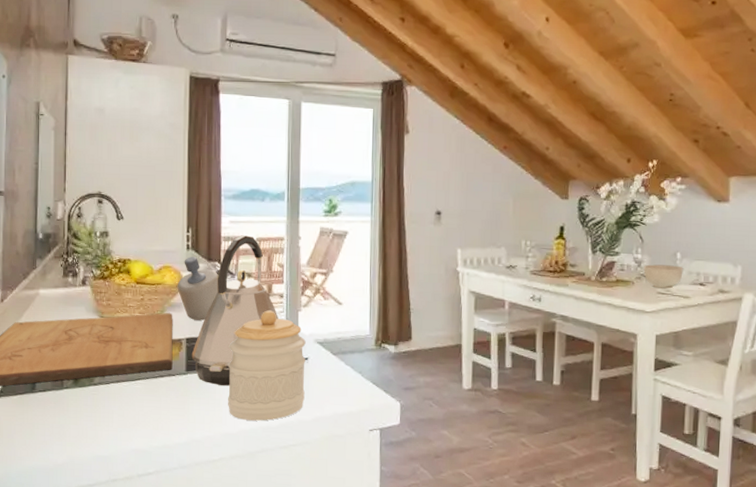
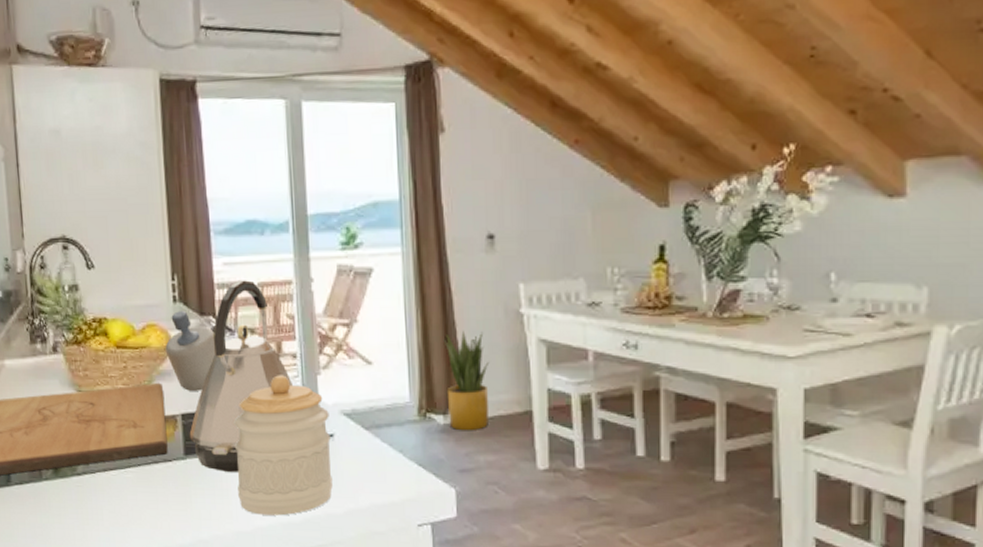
planter: none [398,283,432,359] -> present [443,332,490,431]
bowl: present [643,264,683,289] -> none [782,291,841,324]

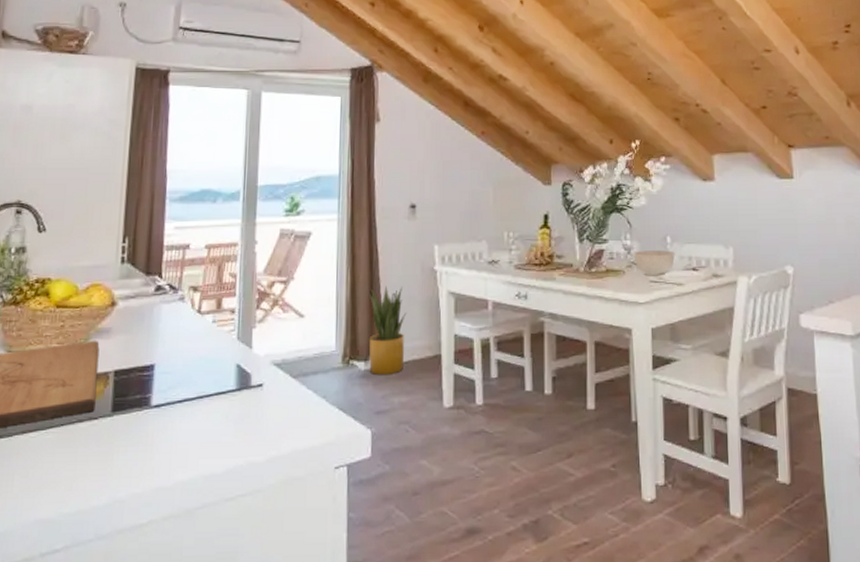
soap dispenser: present [165,310,216,391] -> none [106,270,159,348]
kettle: present [189,280,293,472] -> none [119,243,228,427]
jar: present [234,375,333,516] -> none [162,329,261,469]
bowl: none [782,291,841,324] -> present [633,250,675,276]

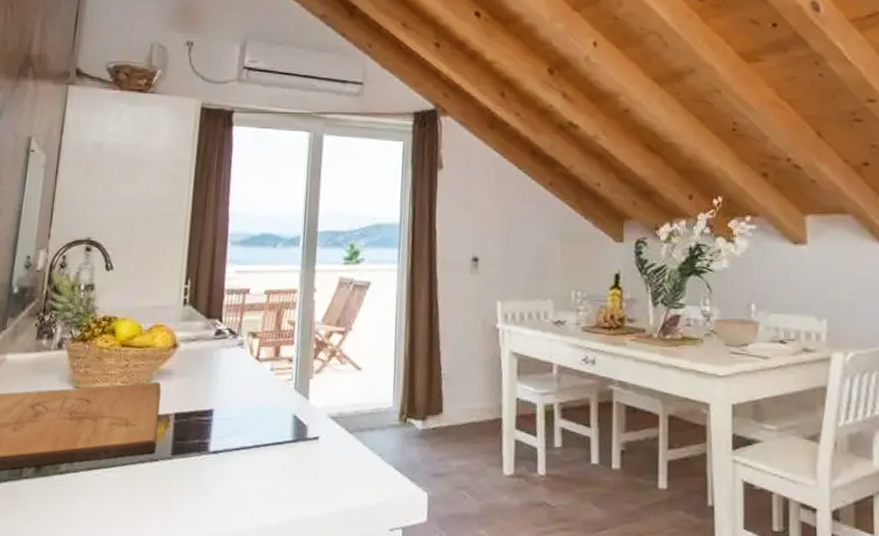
planter: present [368,286,407,376] -> none [426,343,467,437]

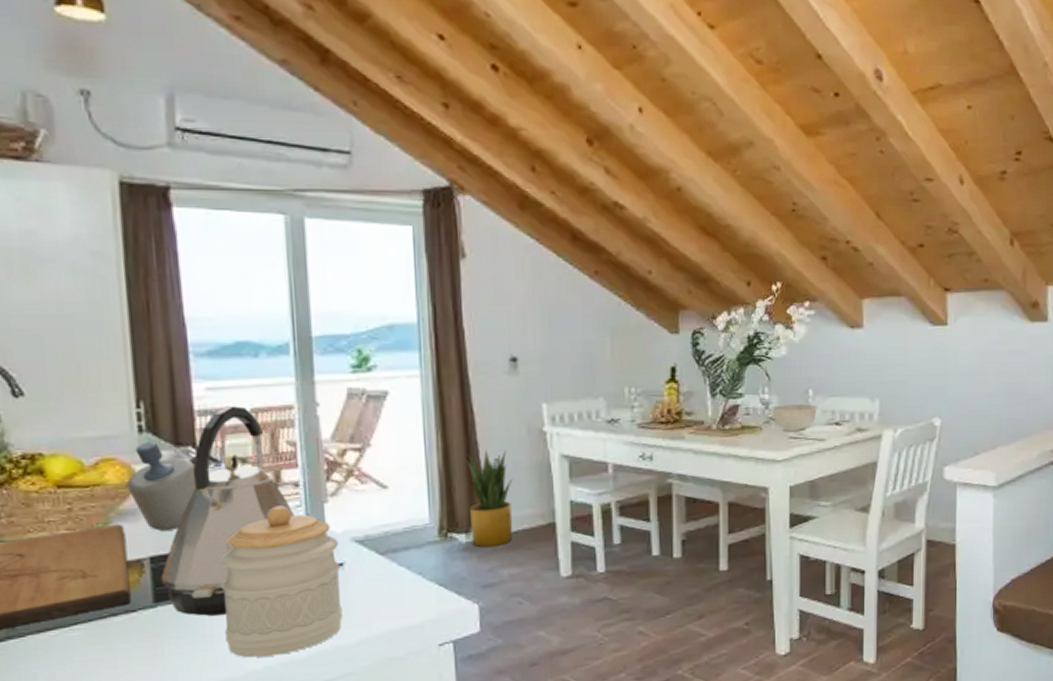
soap dispenser: none [168,312,219,391] -> present [127,440,197,531]
kettle: none [179,287,286,473] -> present [160,406,294,616]
jar: none [219,378,317,519] -> present [220,505,343,658]
planter: none [426,343,467,437] -> present [465,450,513,548]

